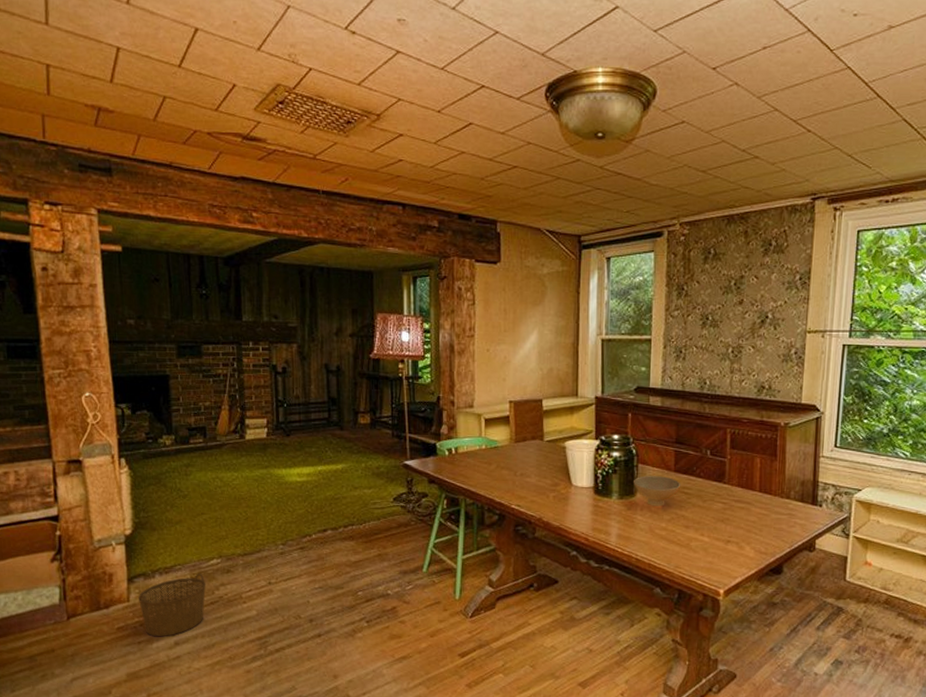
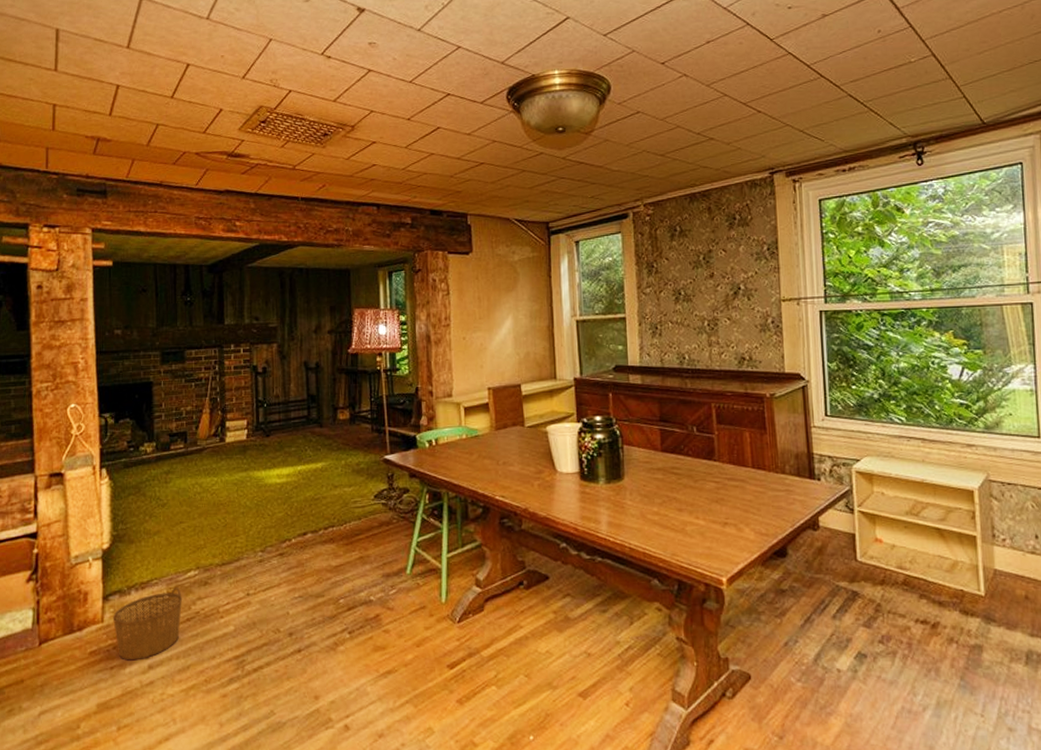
bowl: present [634,475,681,507] -> none [620,457,670,490]

